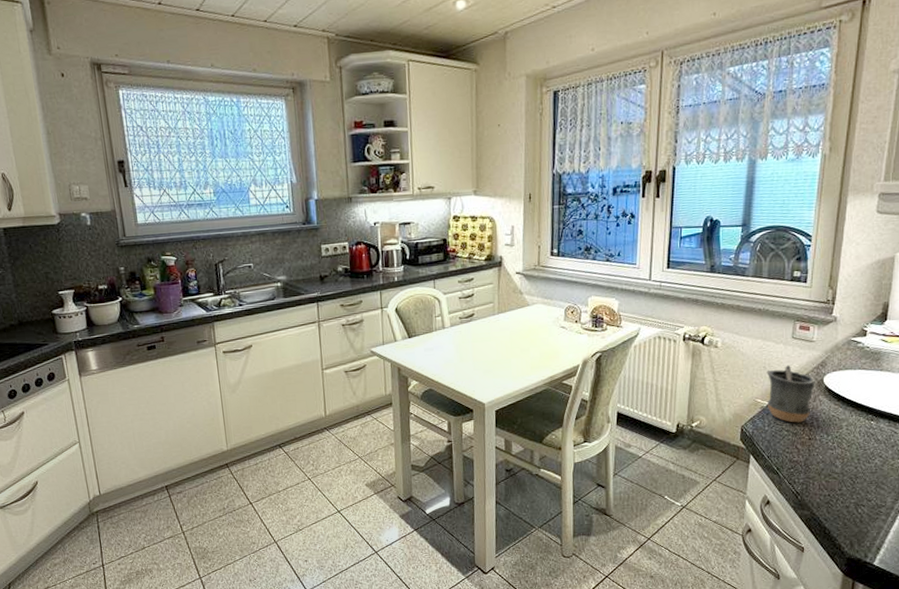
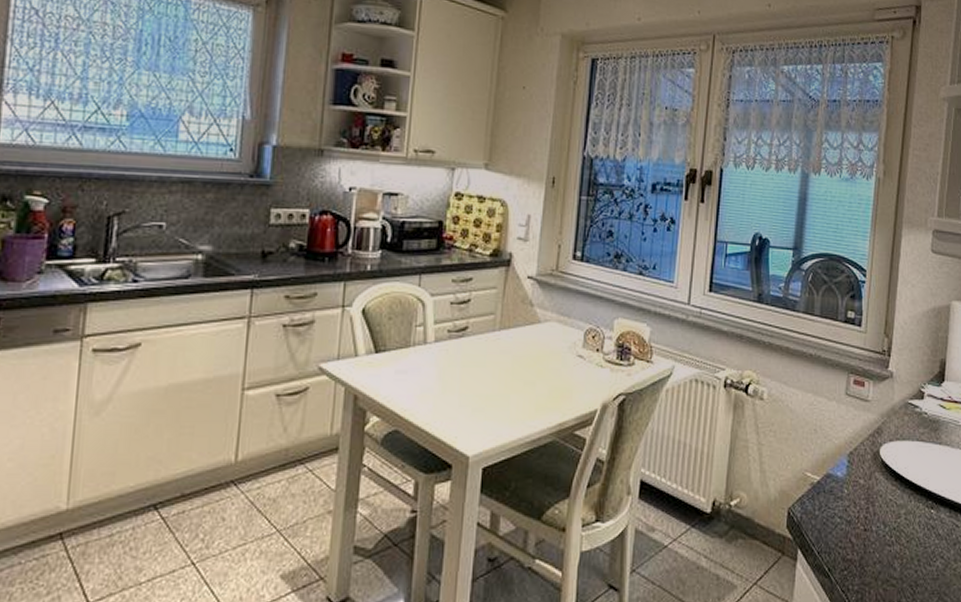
mug: present [767,365,815,423] -> none [818,429,871,507]

